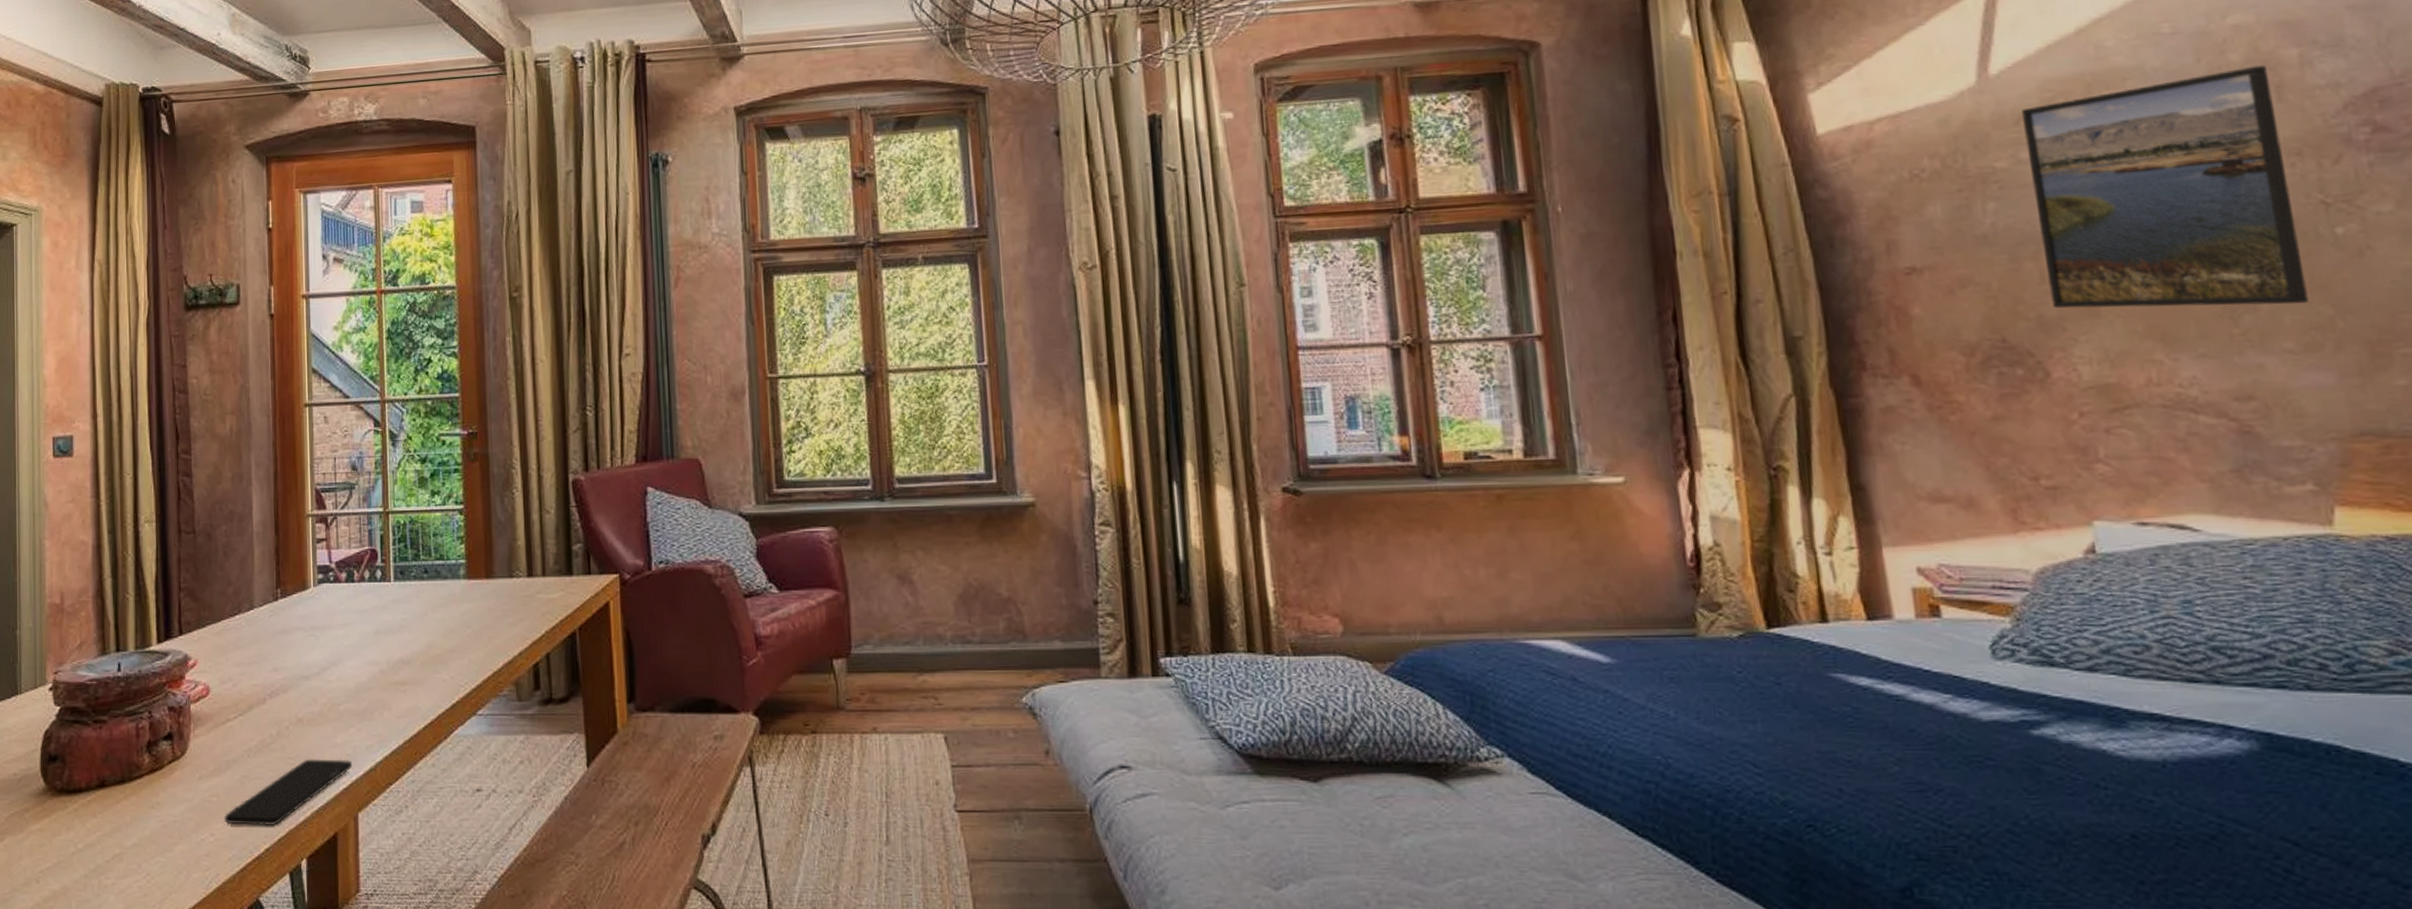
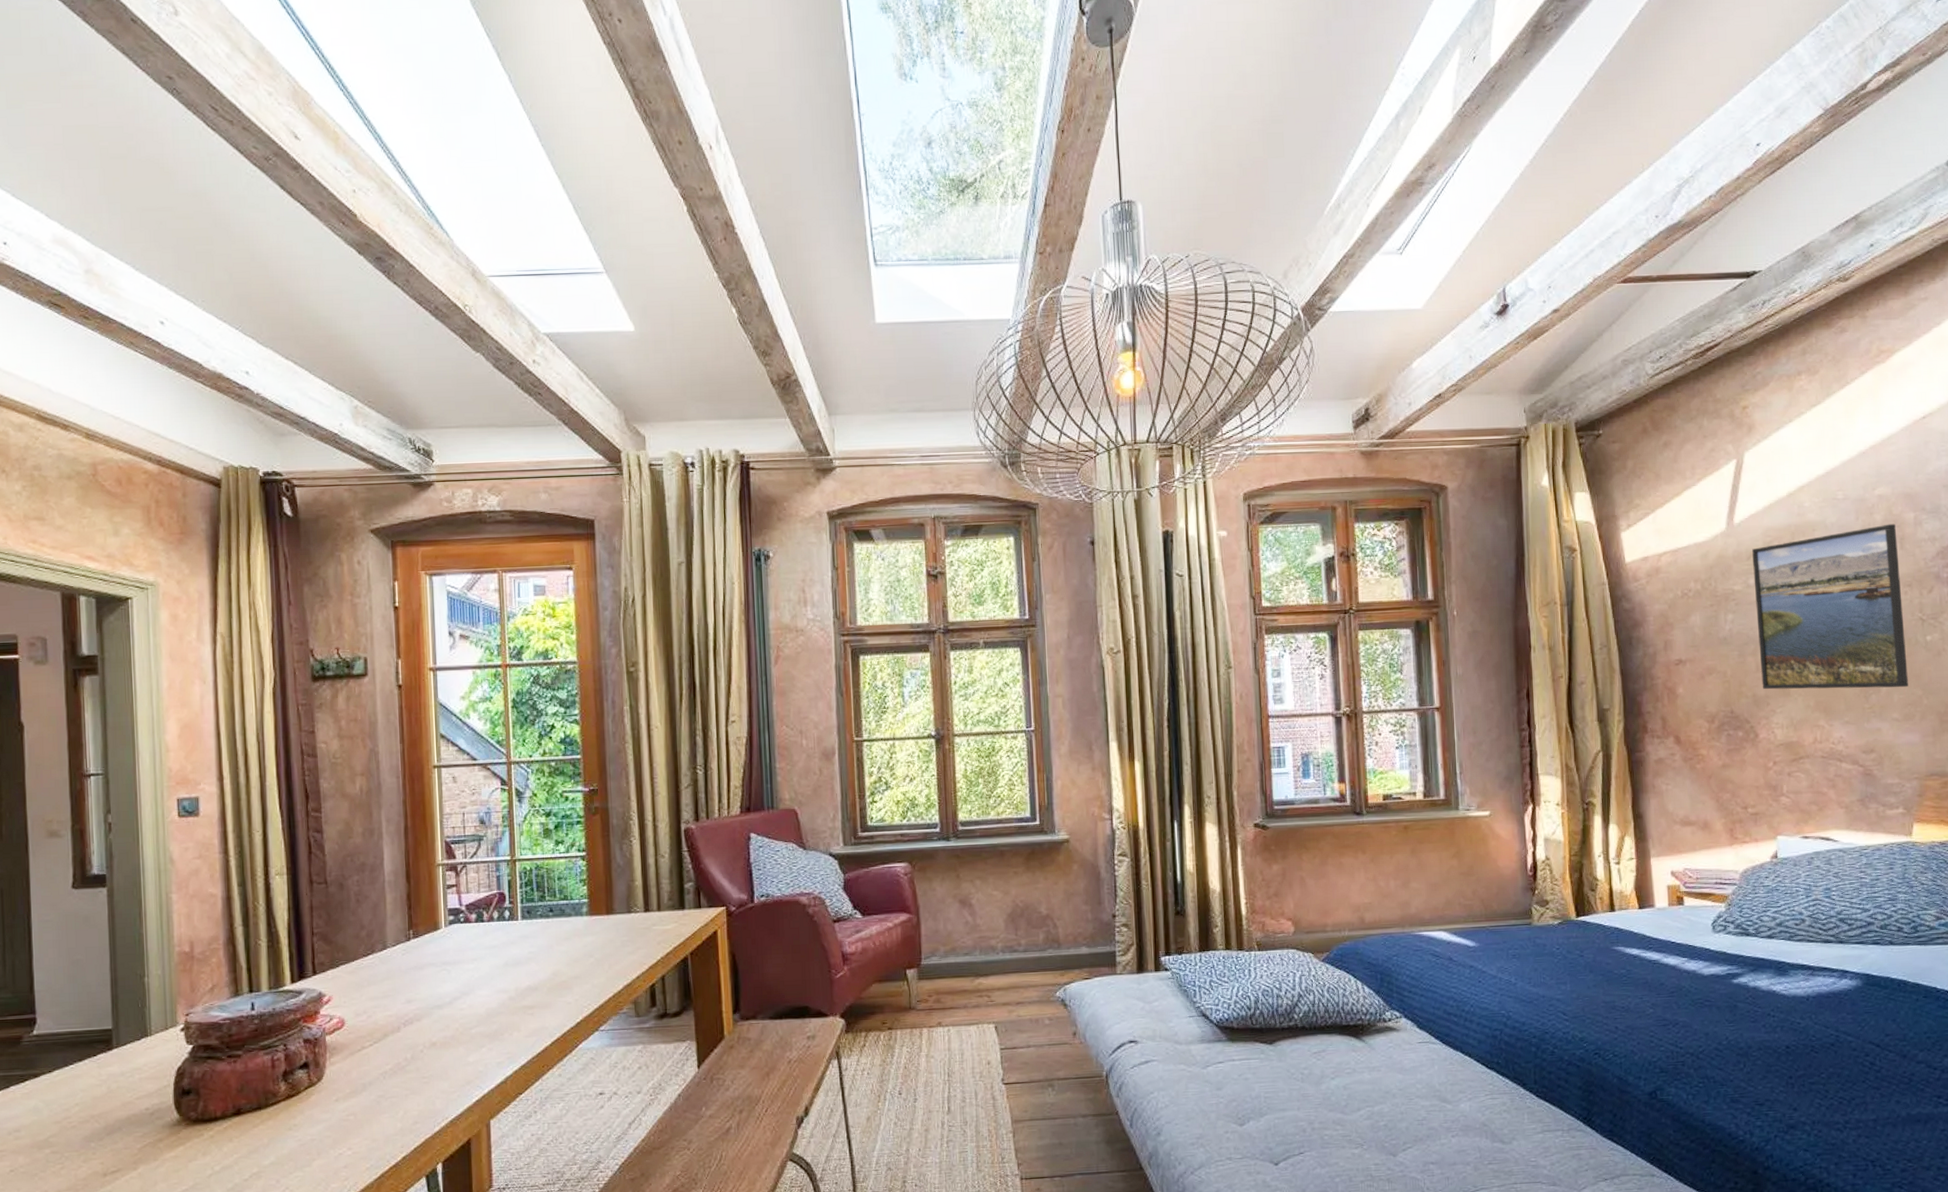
smartphone: present [225,759,353,825] -> none [362,1075,485,1139]

